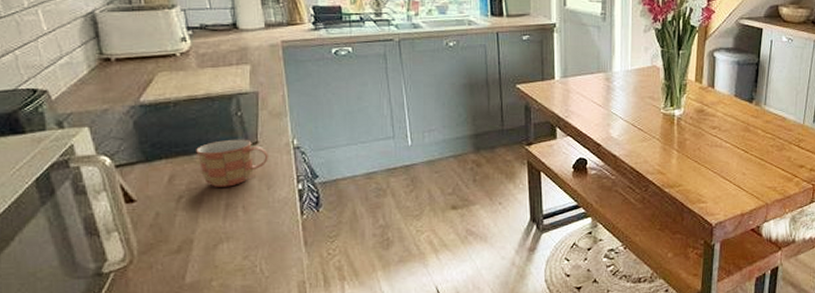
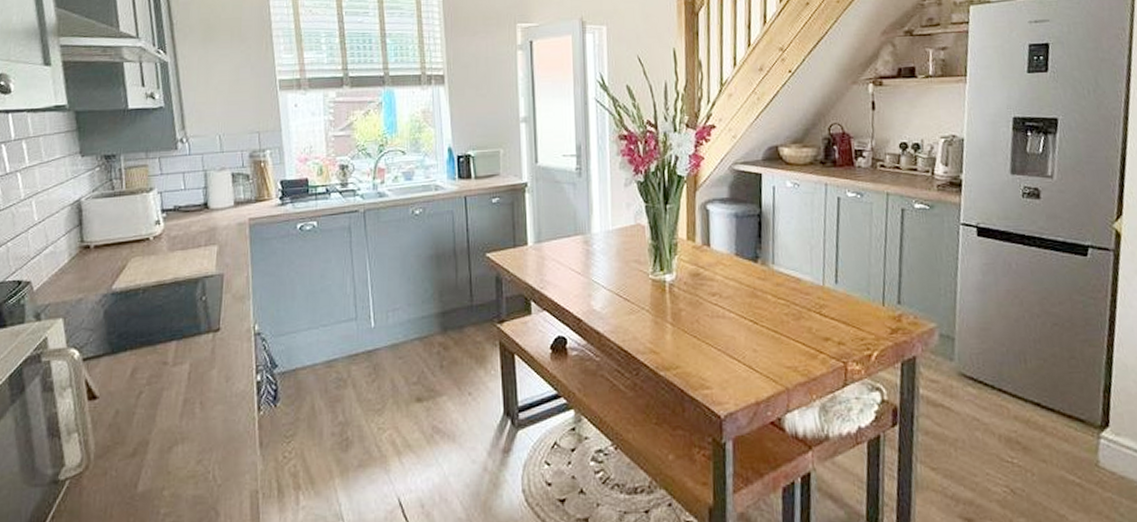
mug: present [196,139,268,187] -> none [160,326,229,381]

